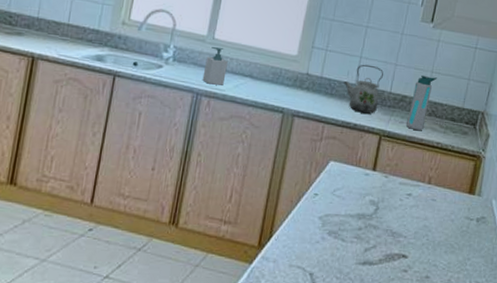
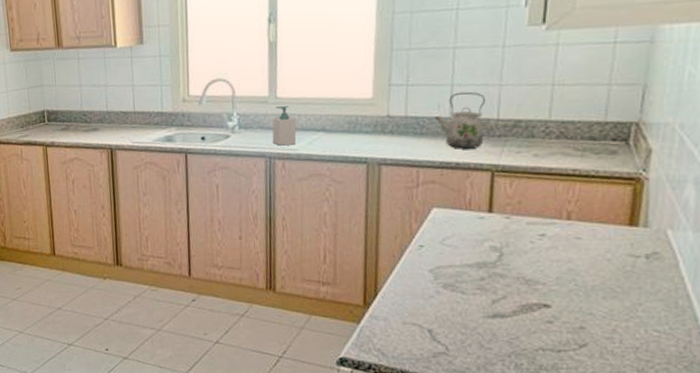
water bottle: present [405,74,437,131] -> none [525,90,562,159]

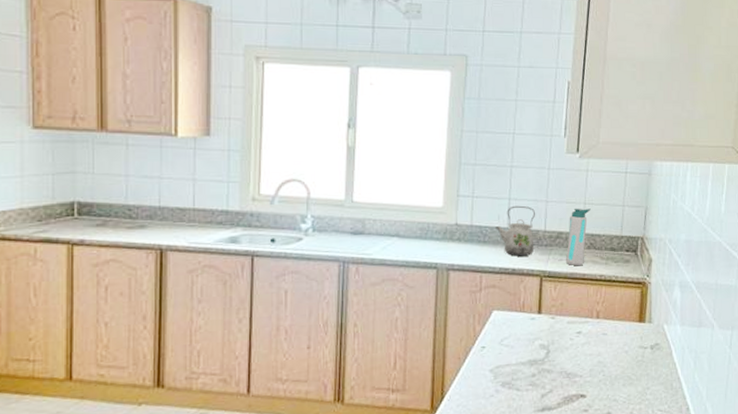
soap bottle: present [272,106,297,146] -> none [346,211,371,250]
water bottle: none [525,90,562,159] -> present [565,208,591,266]

